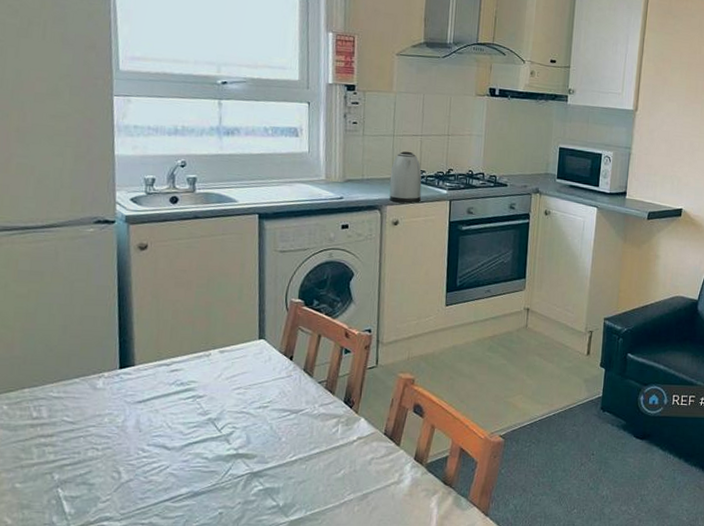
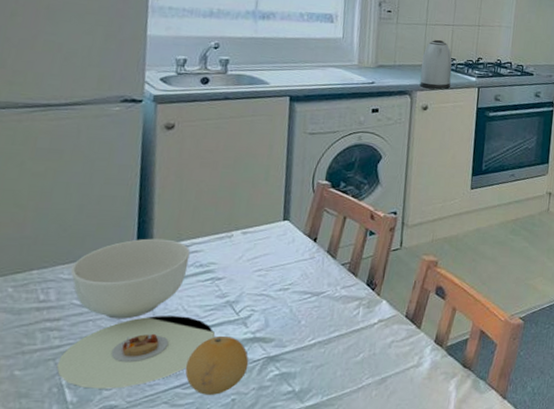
plate: none [53,432,199,501] -> present [56,316,215,389]
bowl: none [59,357,171,436] -> present [70,238,190,319]
fruit: none [173,451,234,508] -> present [185,335,249,395]

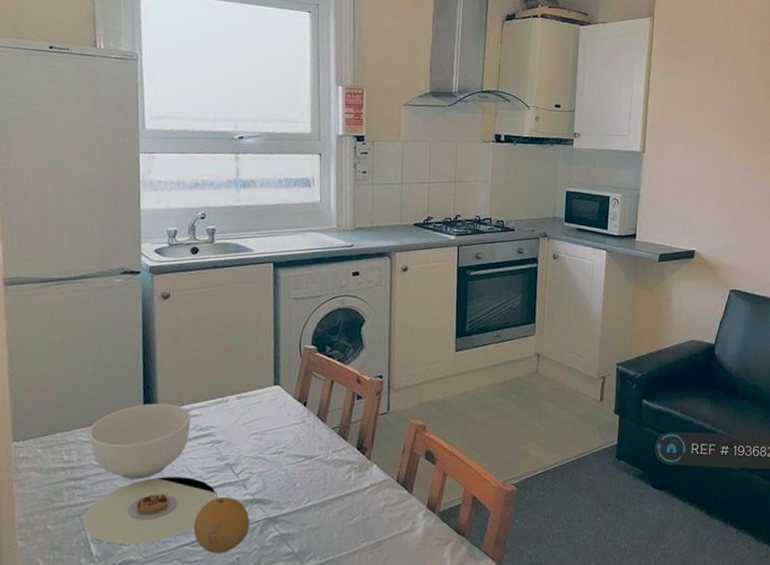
kettle: present [420,39,452,90] -> none [398,198,430,250]

